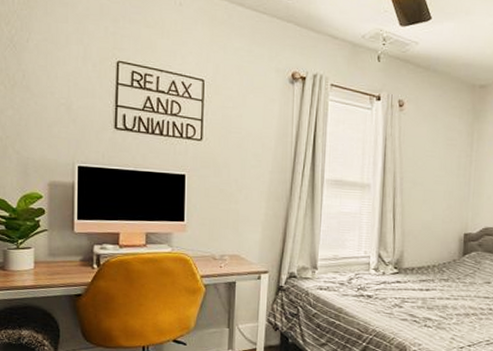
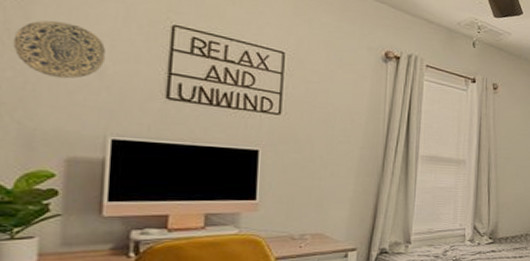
decorative plate: none [11,64,72,115] -> present [13,20,107,79]

